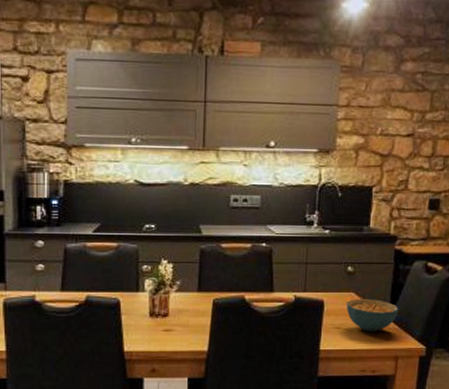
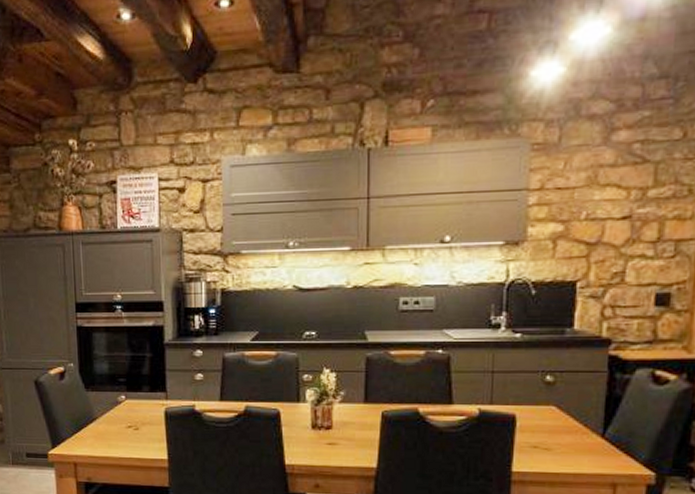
cereal bowl: present [346,298,399,331] -> none [545,412,616,453]

